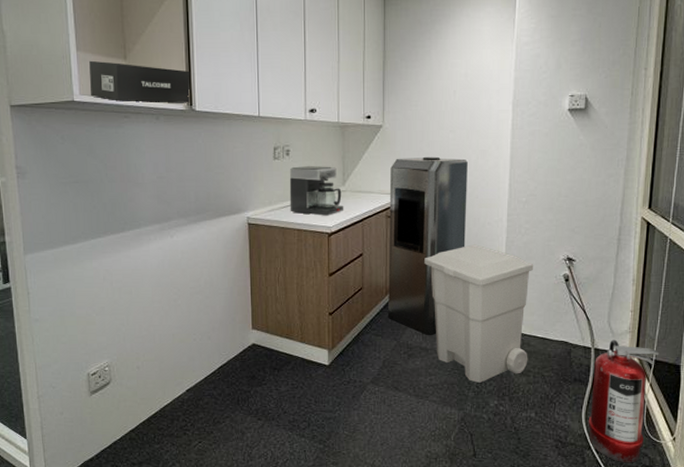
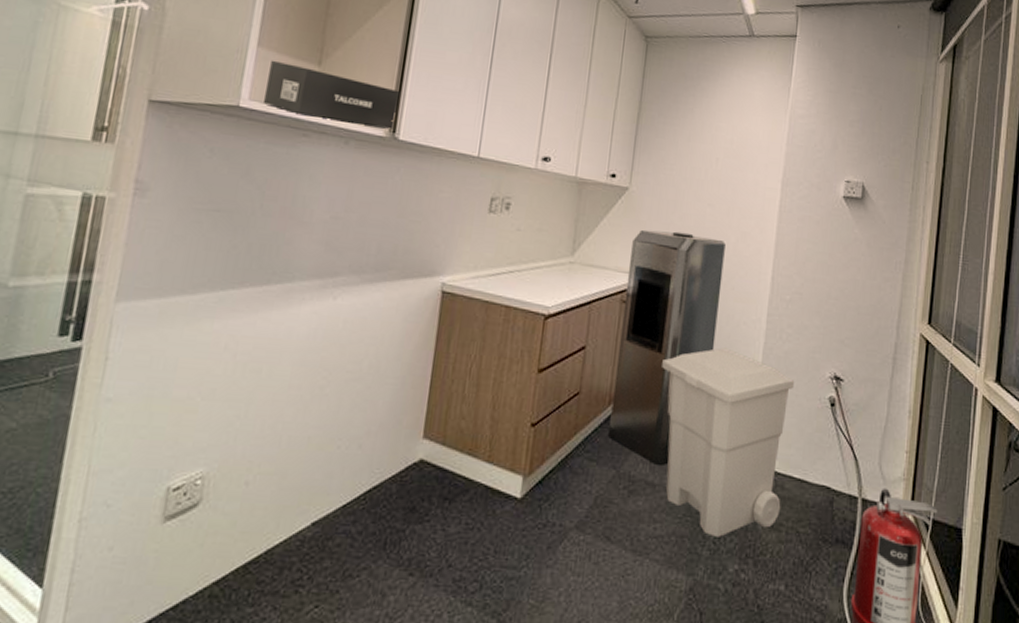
coffee maker: present [289,165,344,216] -> none [499,224,570,293]

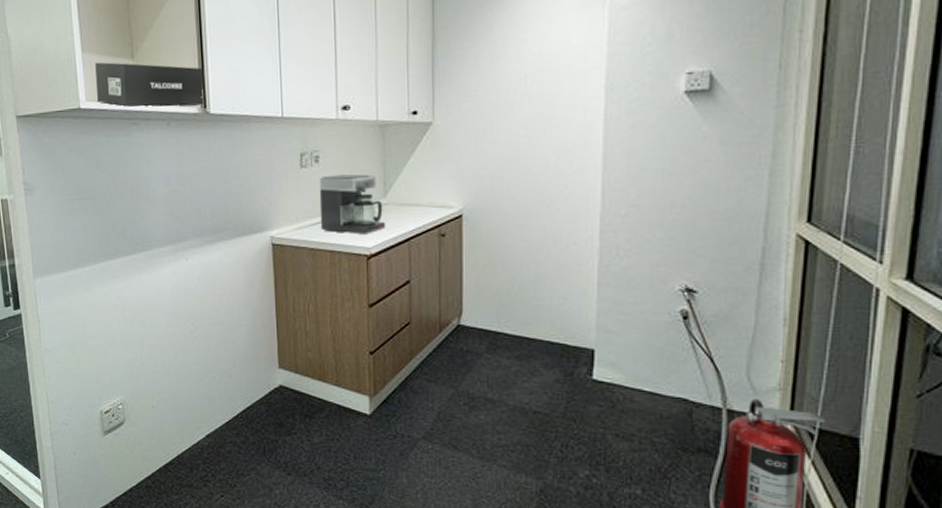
coffee maker: none [499,224,570,293] -> present [319,173,386,235]
water dispenser: present [608,229,726,465] -> none [442,159,545,383]
recycling bin: present [662,347,795,537] -> none [489,270,638,446]

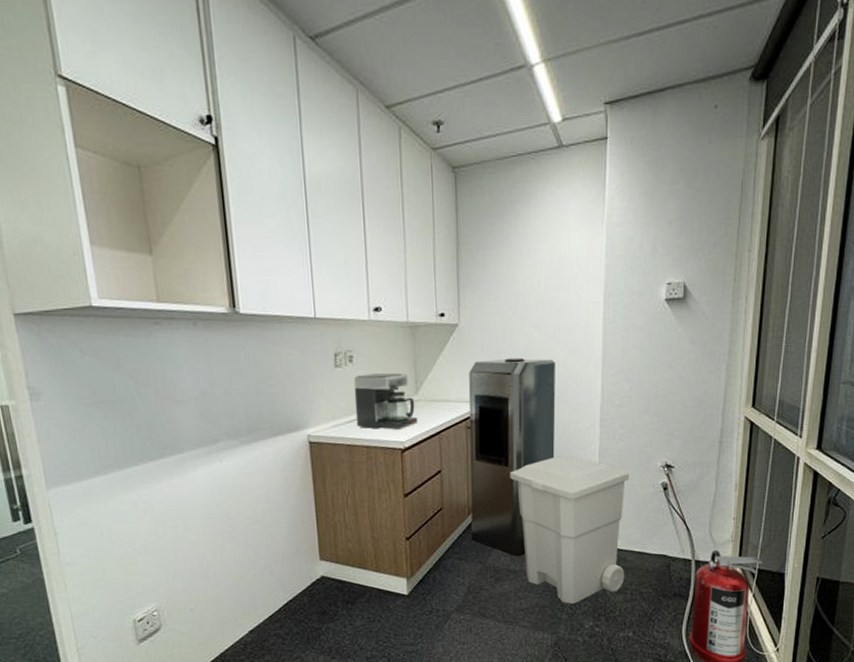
box: present [95,62,204,107] -> none [107,256,233,305]
water dispenser: none [442,159,545,383] -> present [468,357,556,556]
recycling bin: none [489,270,638,446] -> present [510,454,630,604]

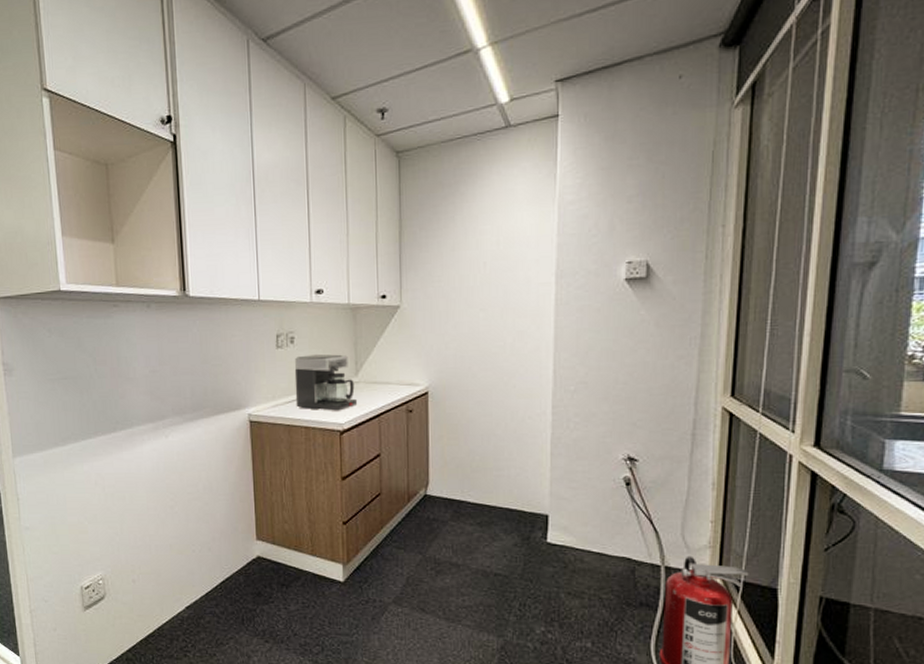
water dispenser: present [468,357,556,556] -> none [409,340,503,548]
recycling bin: present [510,454,630,604] -> none [453,442,586,605]

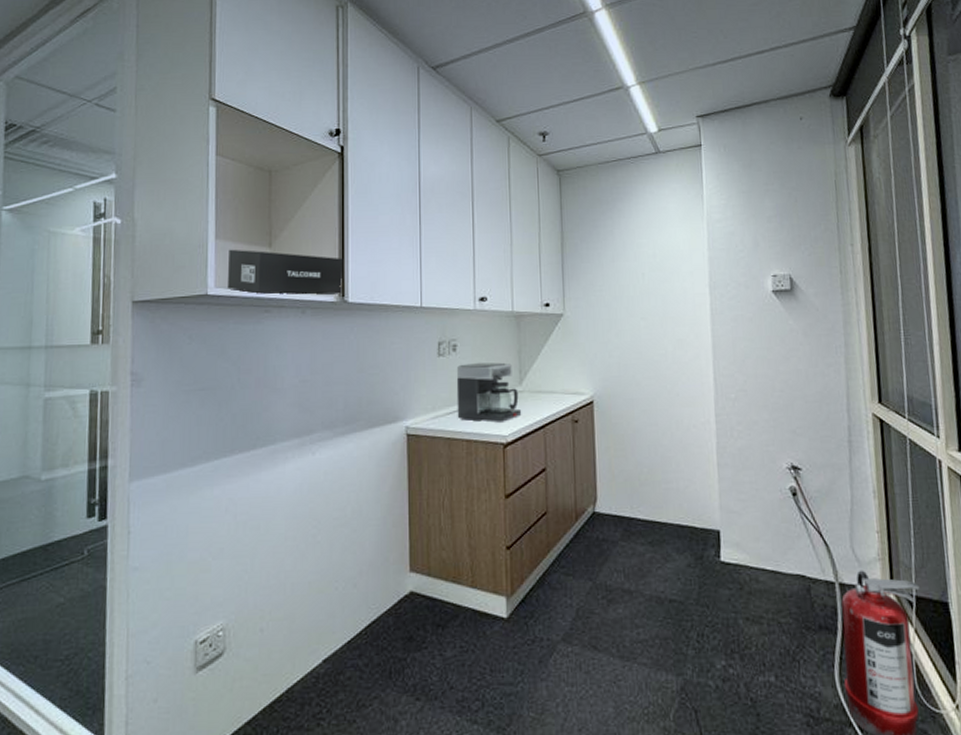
box: none [75,245,183,289] -> present [228,249,344,294]

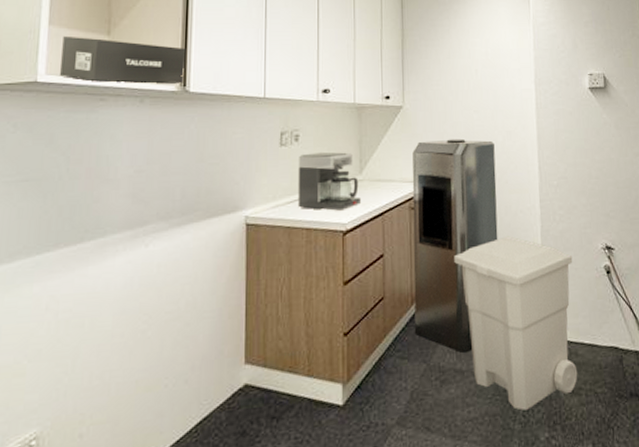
water dispenser: none [574,348,669,572] -> present [412,138,498,353]
recycling bin: none [620,452,759,636] -> present [454,236,578,411]

